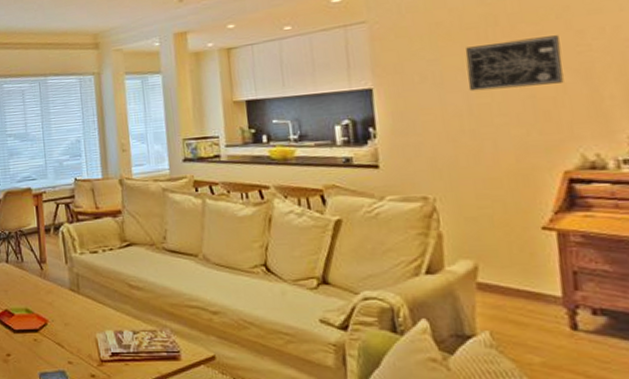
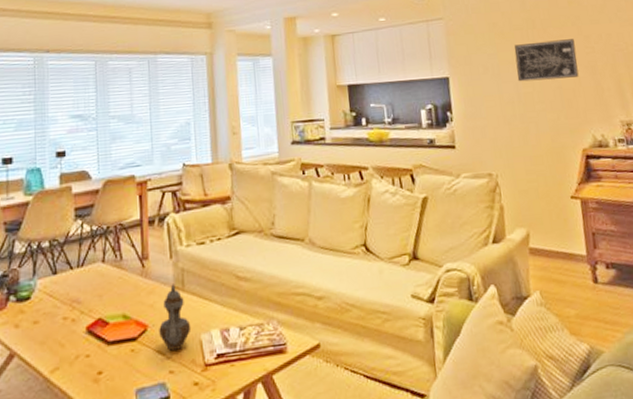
teapot: none [58,286,87,344] -> present [159,284,192,351]

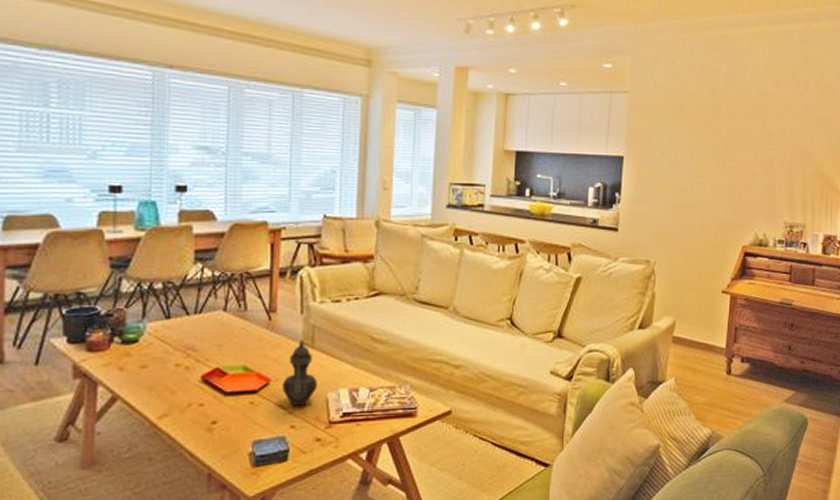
wall art: present [514,39,579,82] -> none [693,131,757,173]

